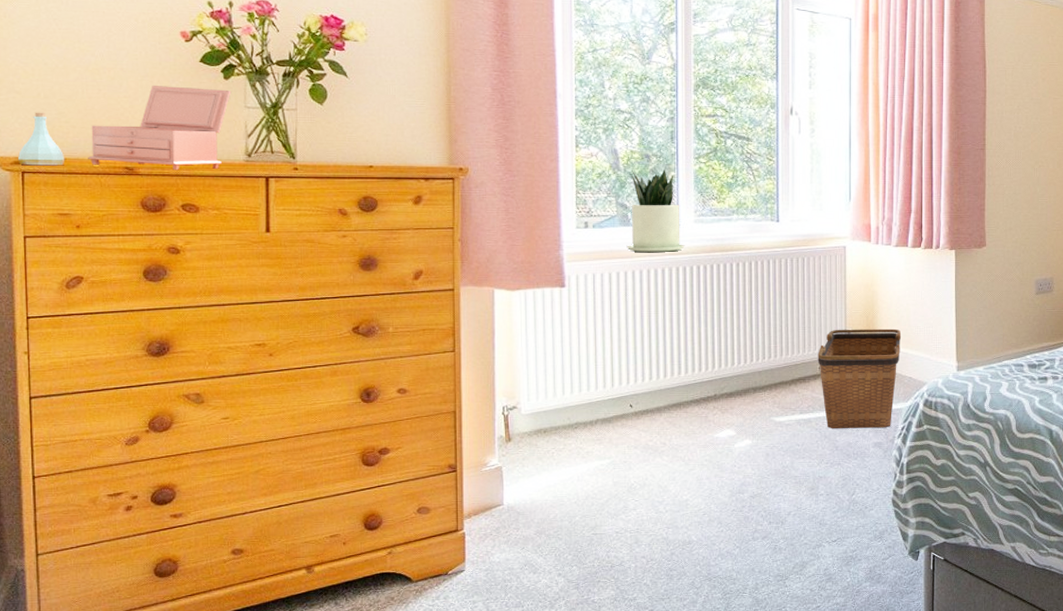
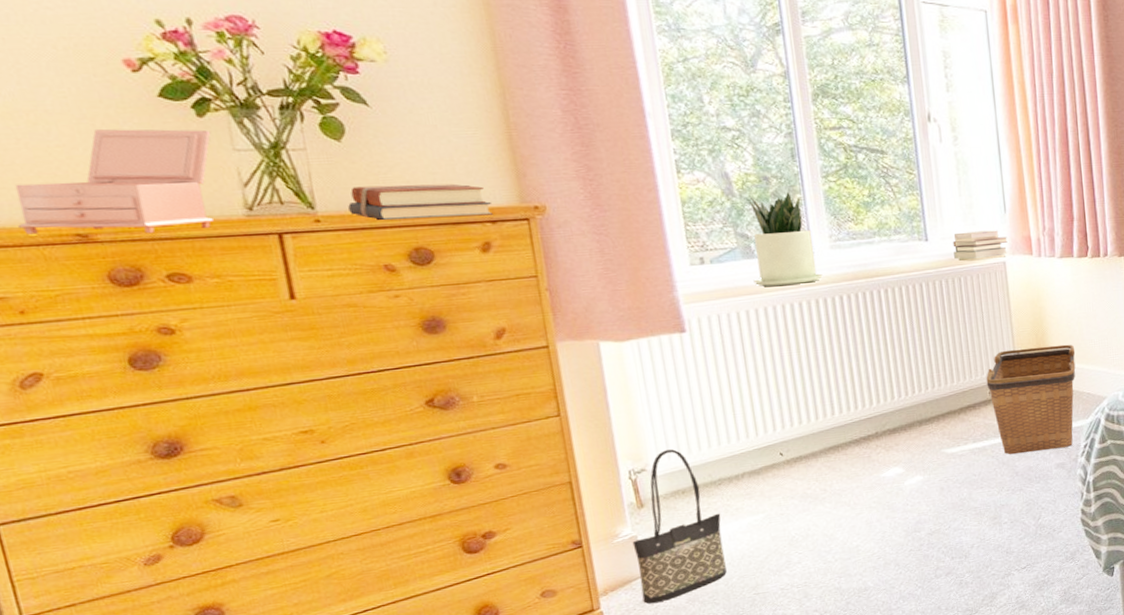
books: none [320,142,427,173] -> present [348,183,493,221]
tote bag: none [497,391,574,530] -> present [632,449,727,604]
books: none [801,216,849,243] -> present [953,230,1008,262]

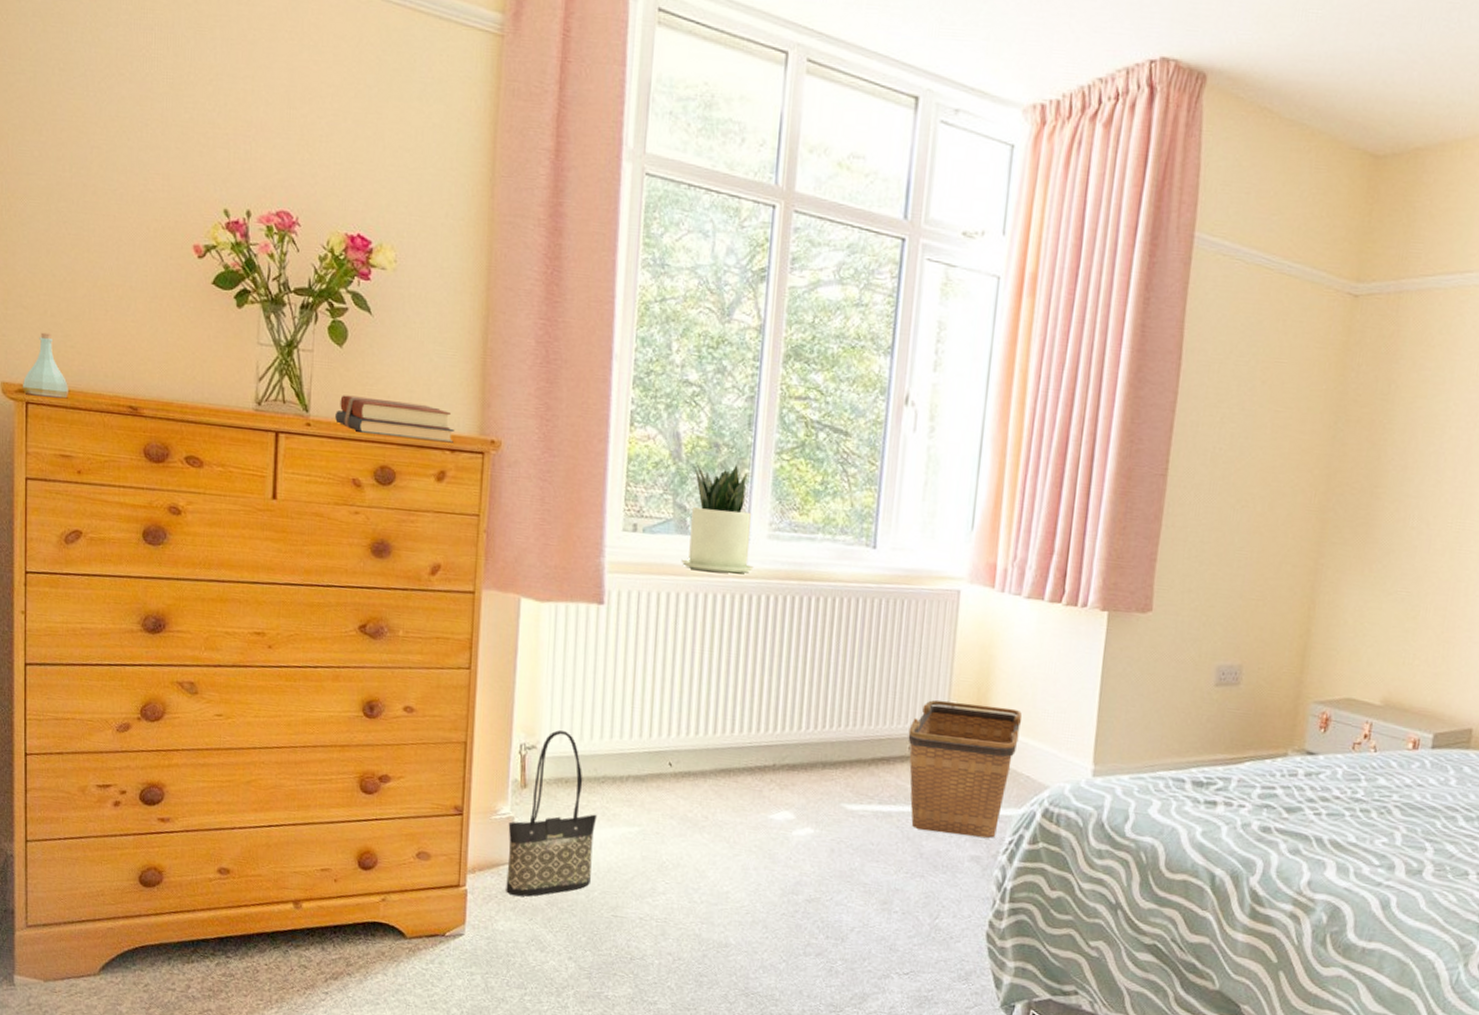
jewelry box: present [14,129,214,235] -> none [92,310,244,417]
books: present [953,230,1008,262] -> none [902,544,968,585]

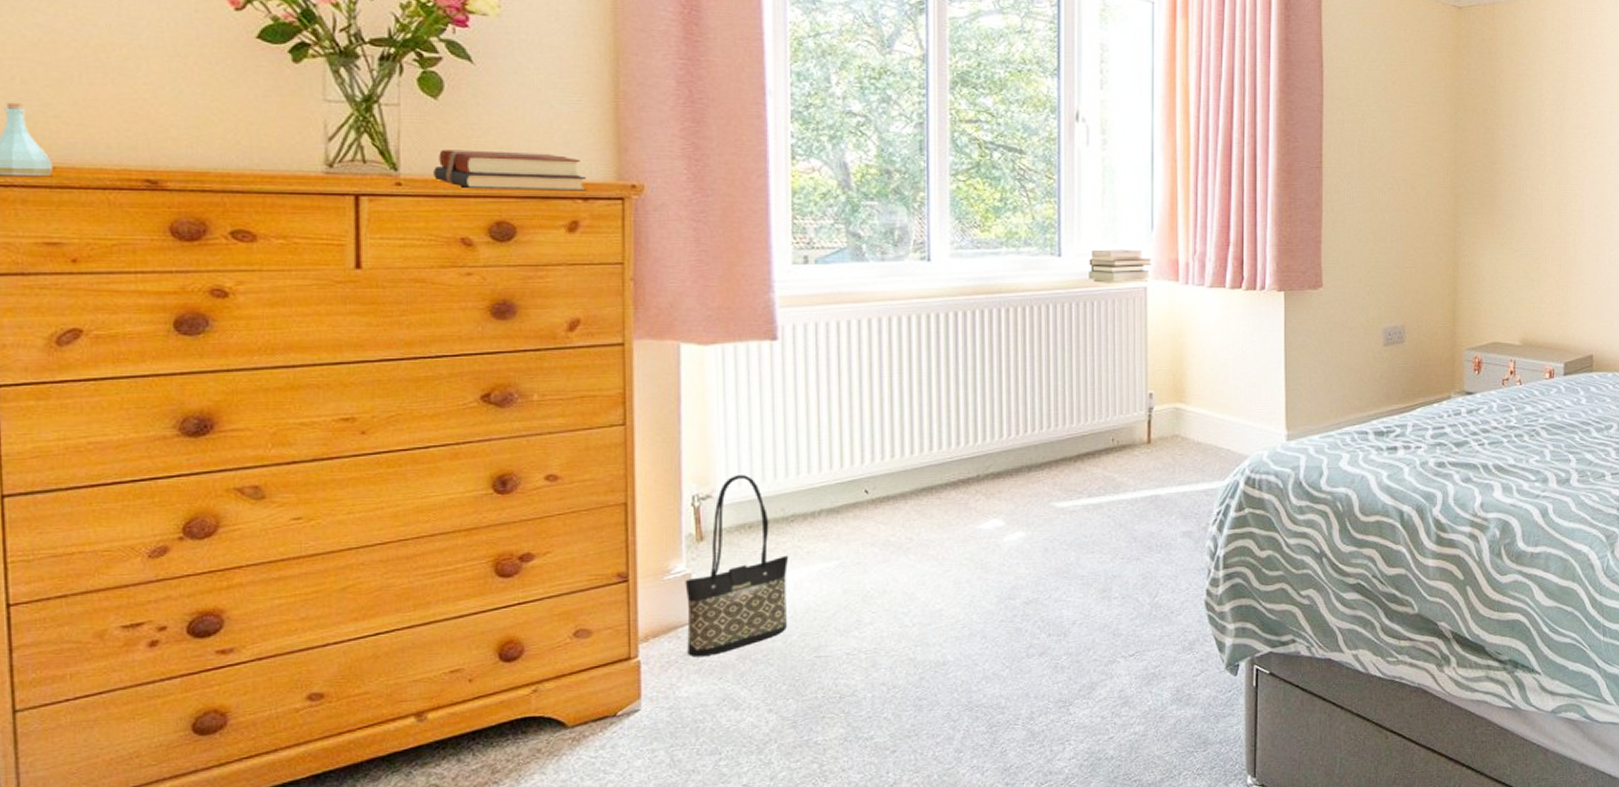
planter: present [681,462,754,574] -> none [860,189,938,296]
books: none [902,544,968,585] -> present [1089,249,1151,283]
bicycle basket: present [908,700,1022,838] -> none [1111,389,1217,516]

